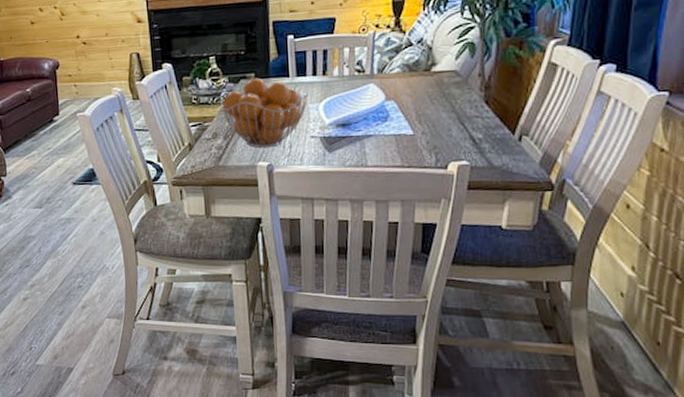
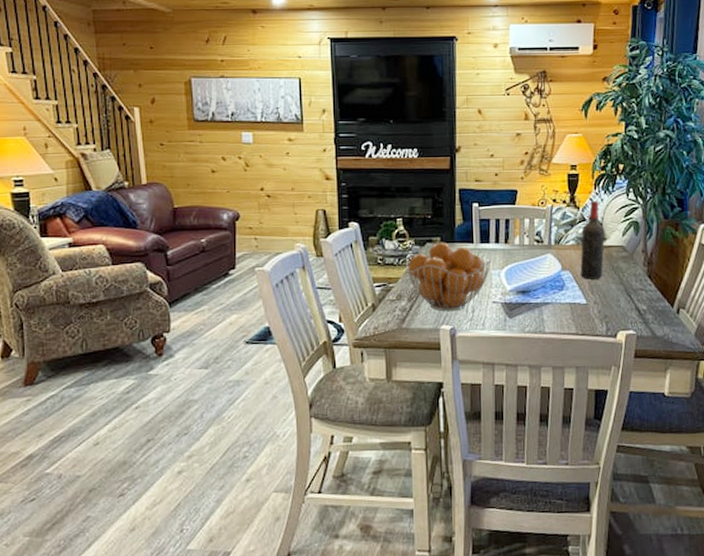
wine bottle: none [406,23,435,109] -> present [580,201,605,279]

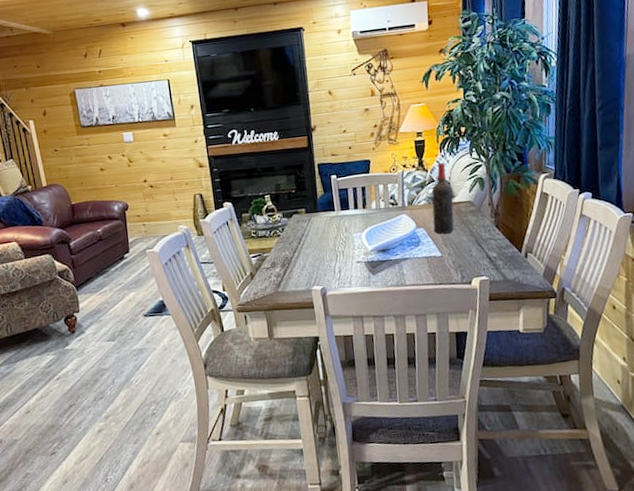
fruit basket: present [405,242,491,312] -> none [276,212,352,274]

